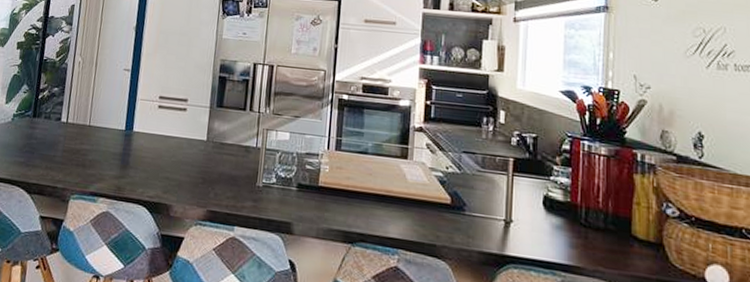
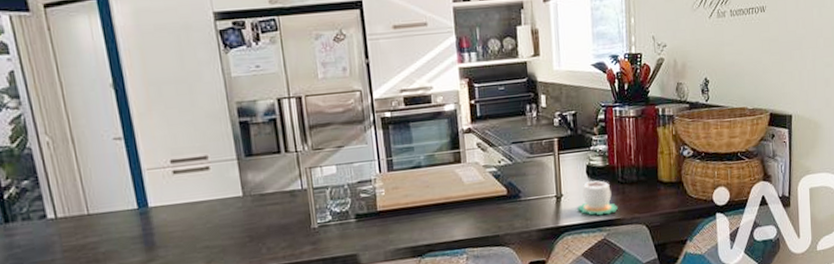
mug: none [528,213,577,258] -> present [577,180,618,216]

